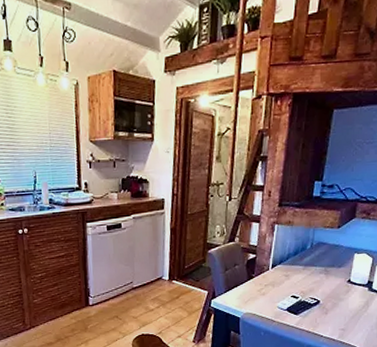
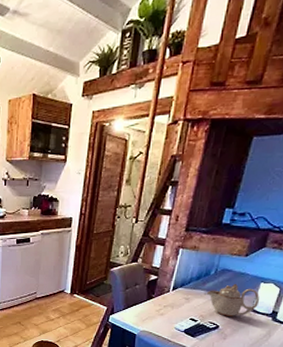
teapot: none [306,256,354,290] -> present [207,283,260,316]

